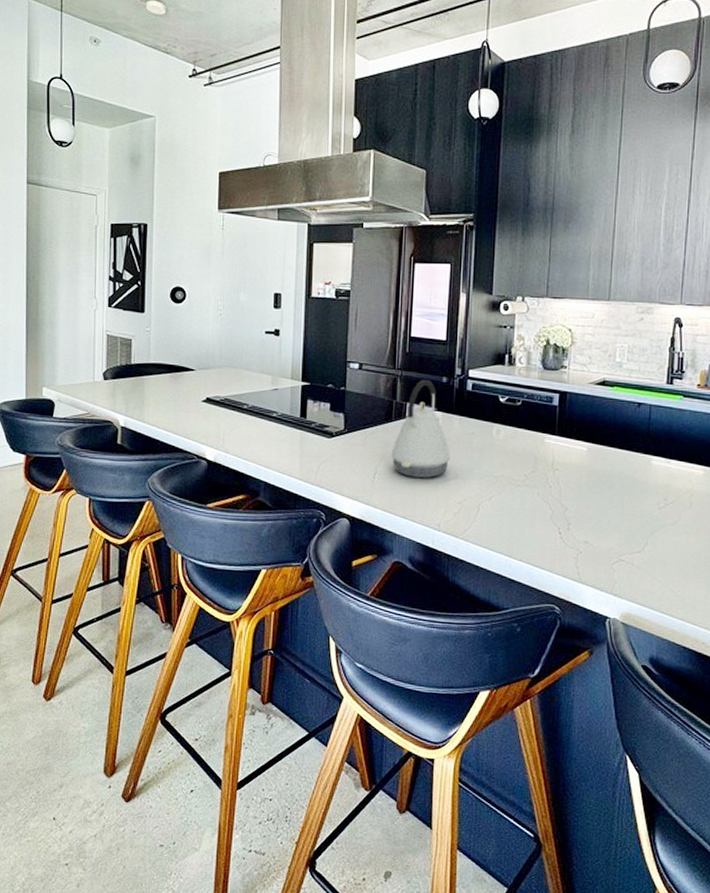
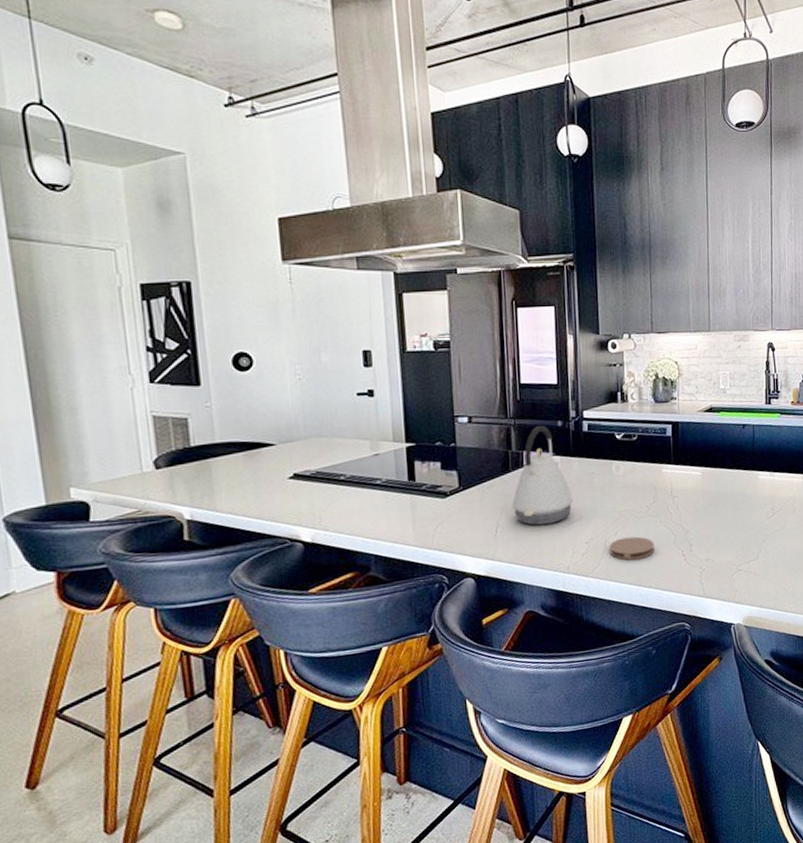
coaster: none [482,504,529,529] -> present [609,536,655,561]

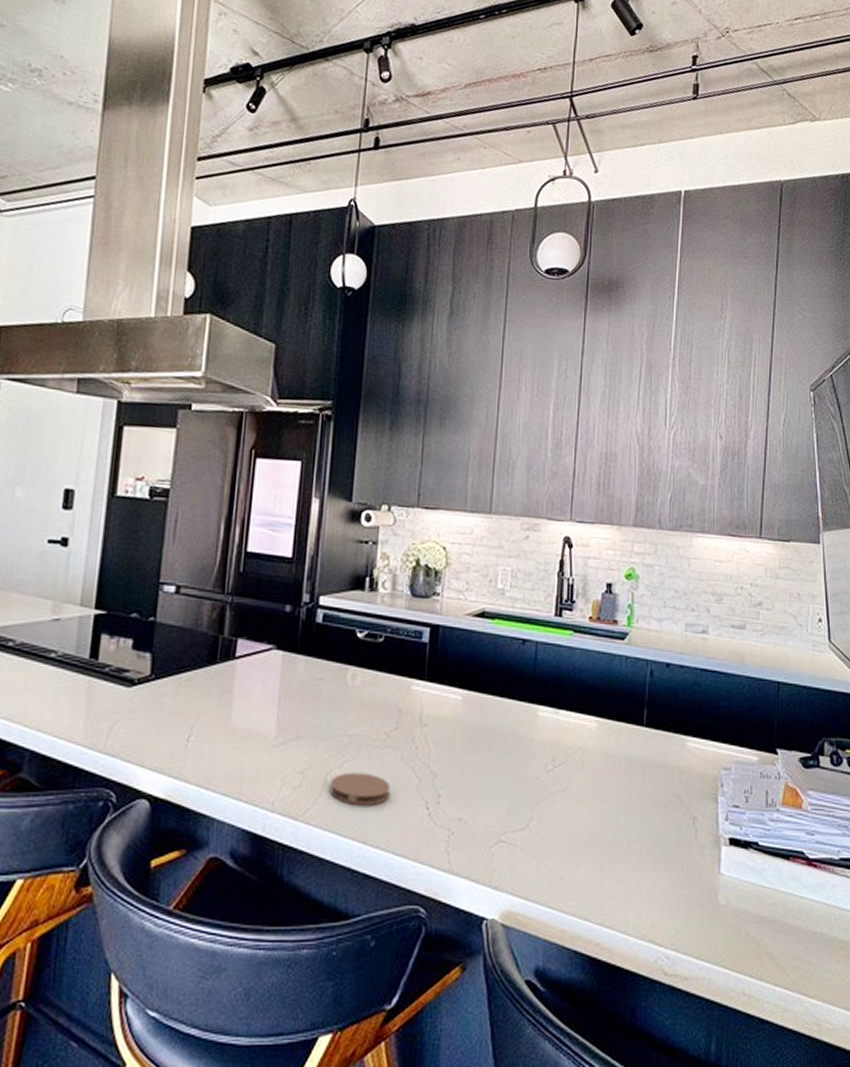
kettle: present [512,425,573,526] -> none [213,607,292,741]

